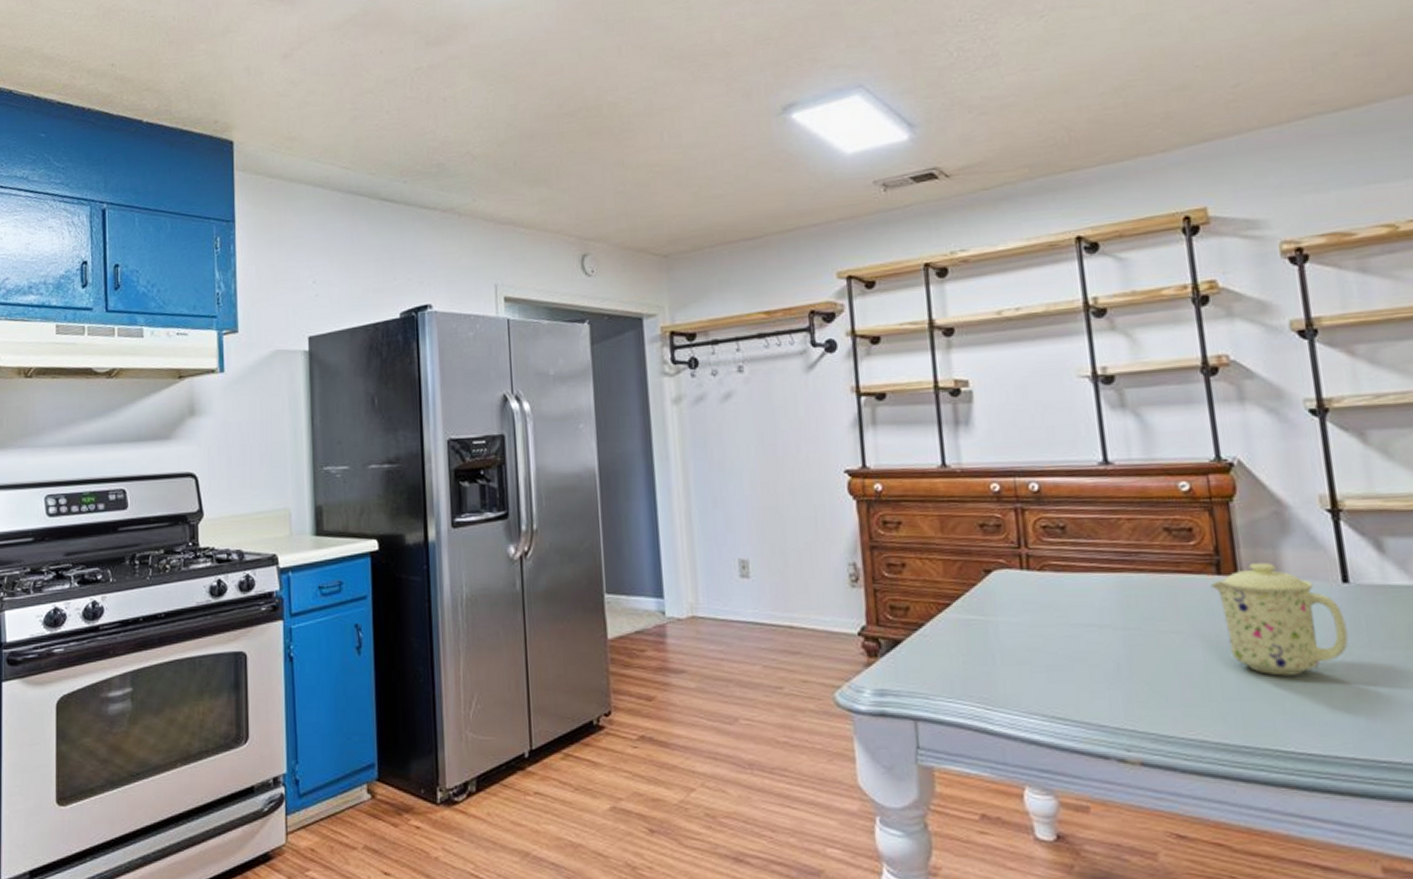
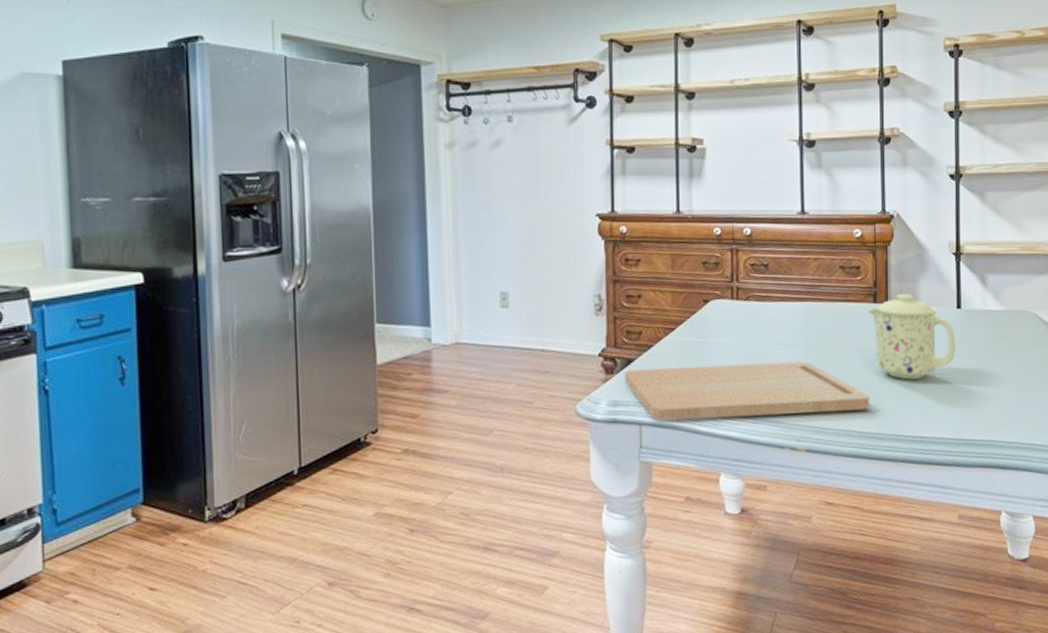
cutting board: none [890,647,1228,717] -> present [624,361,870,421]

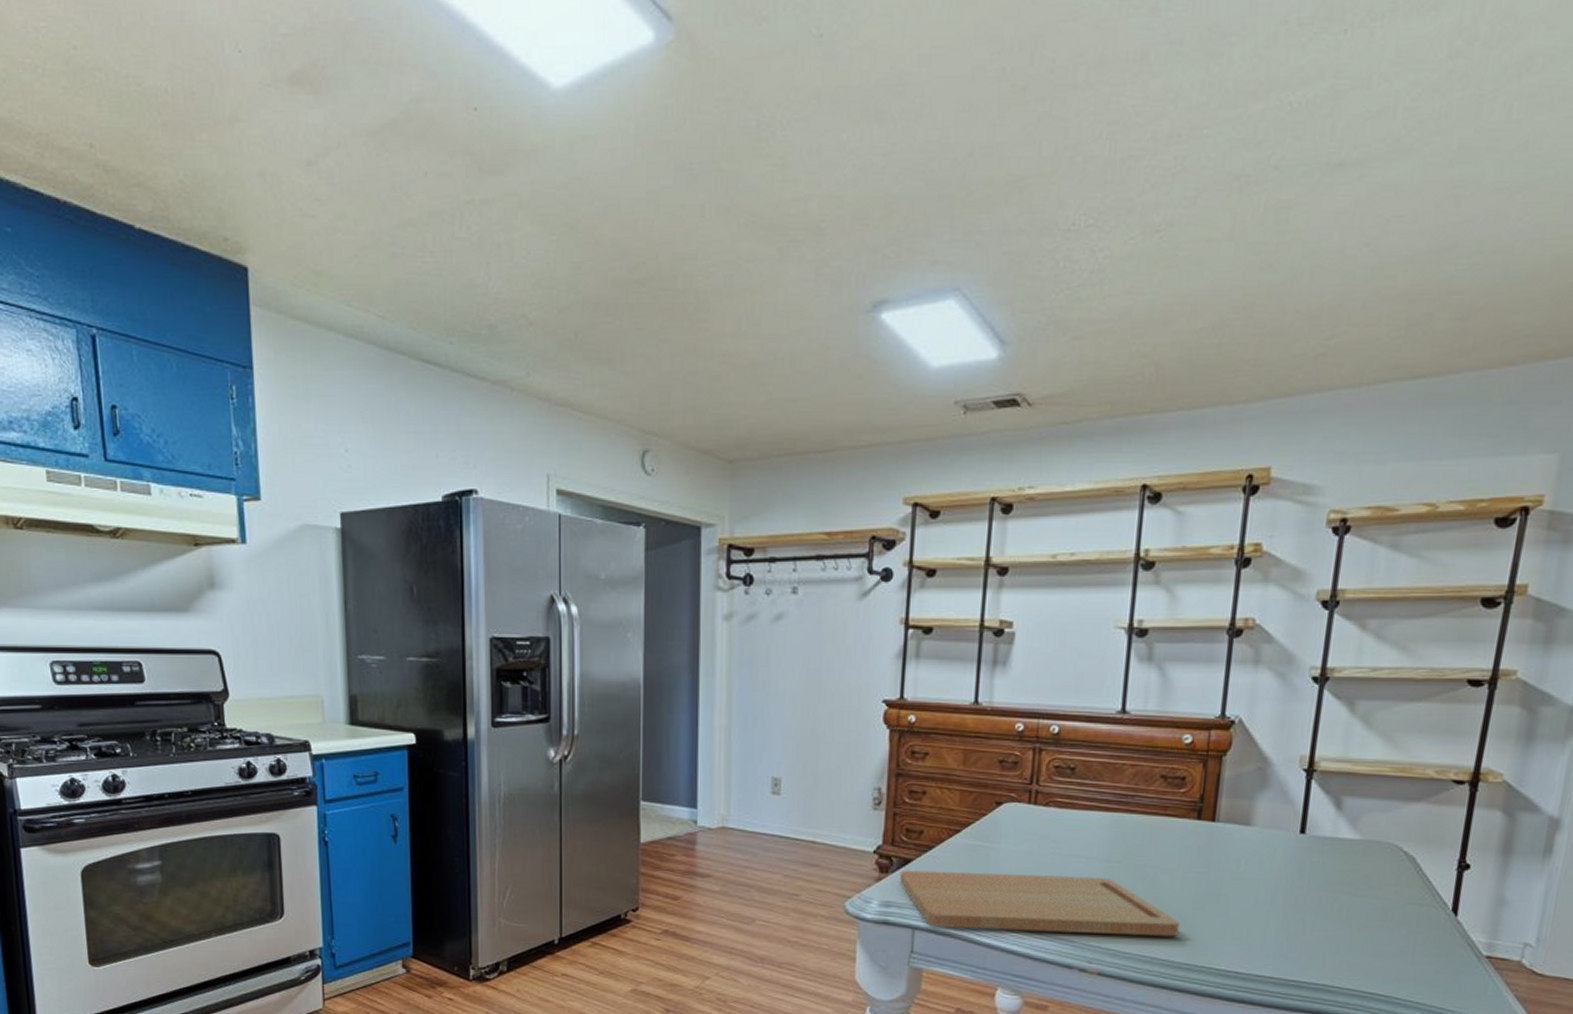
mug: present [868,293,956,380] -> none [1189,811,1294,909]

